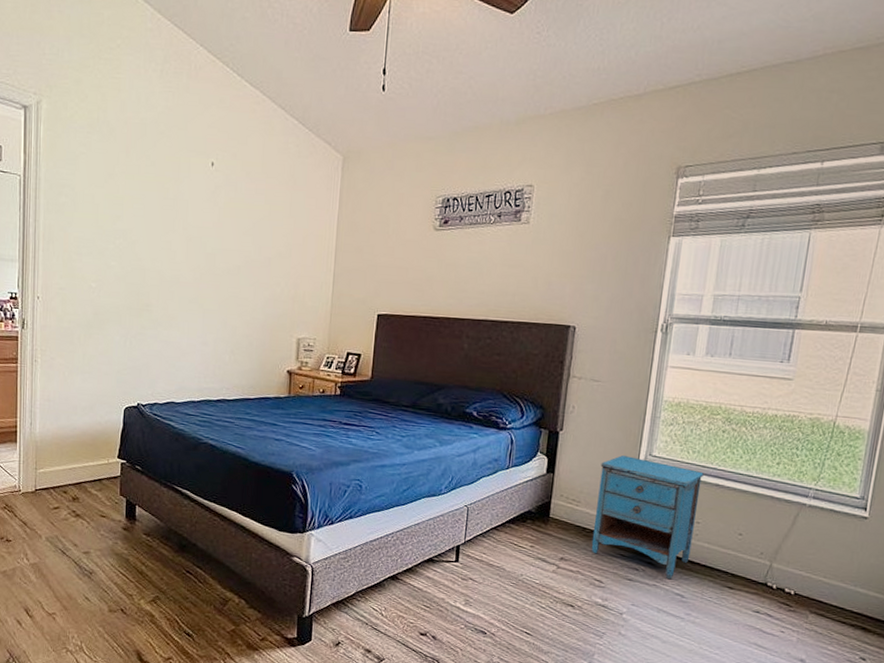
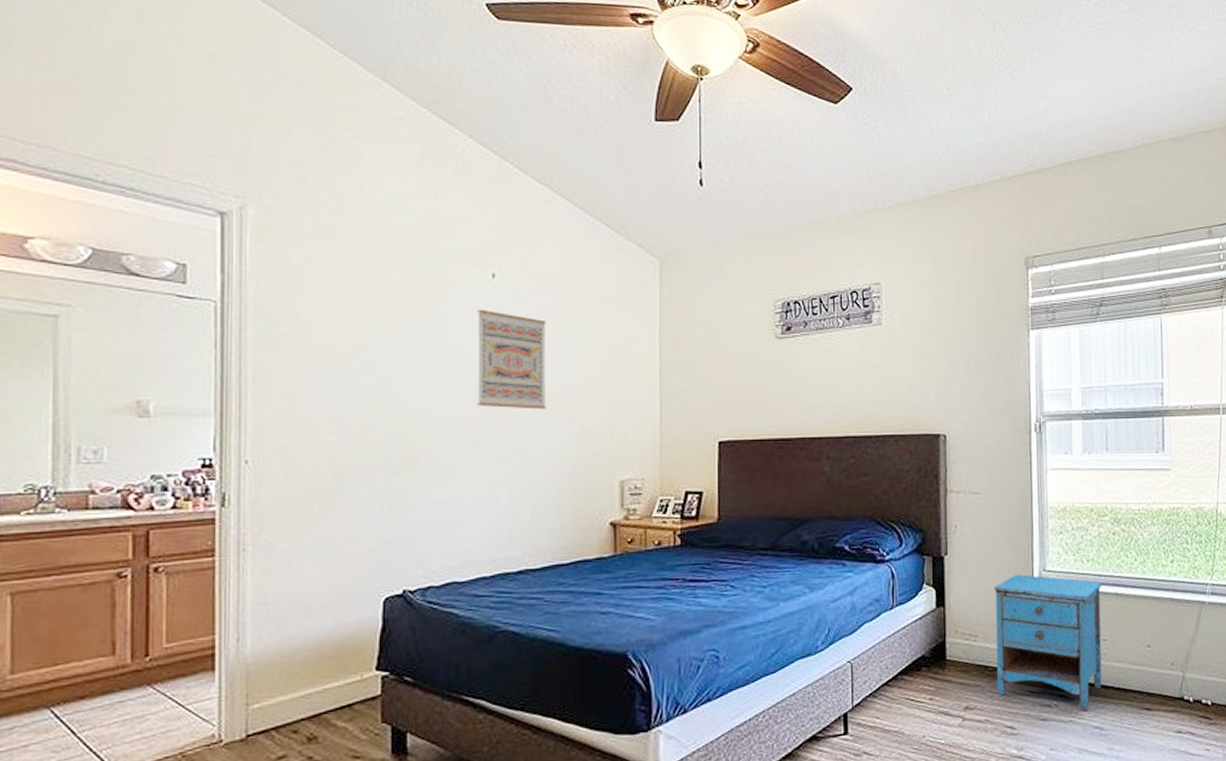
wall art: none [195,191,250,276] -> present [477,309,547,409]

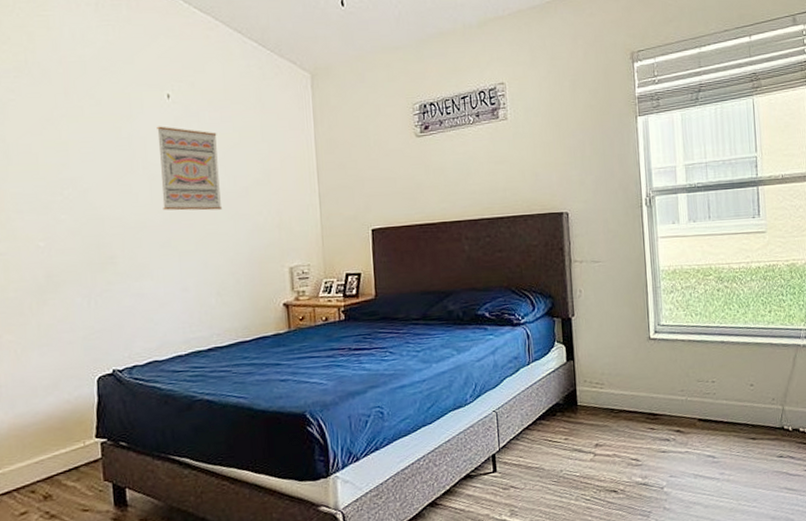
nightstand: present [994,575,1102,712] -> none [616,329,713,443]

